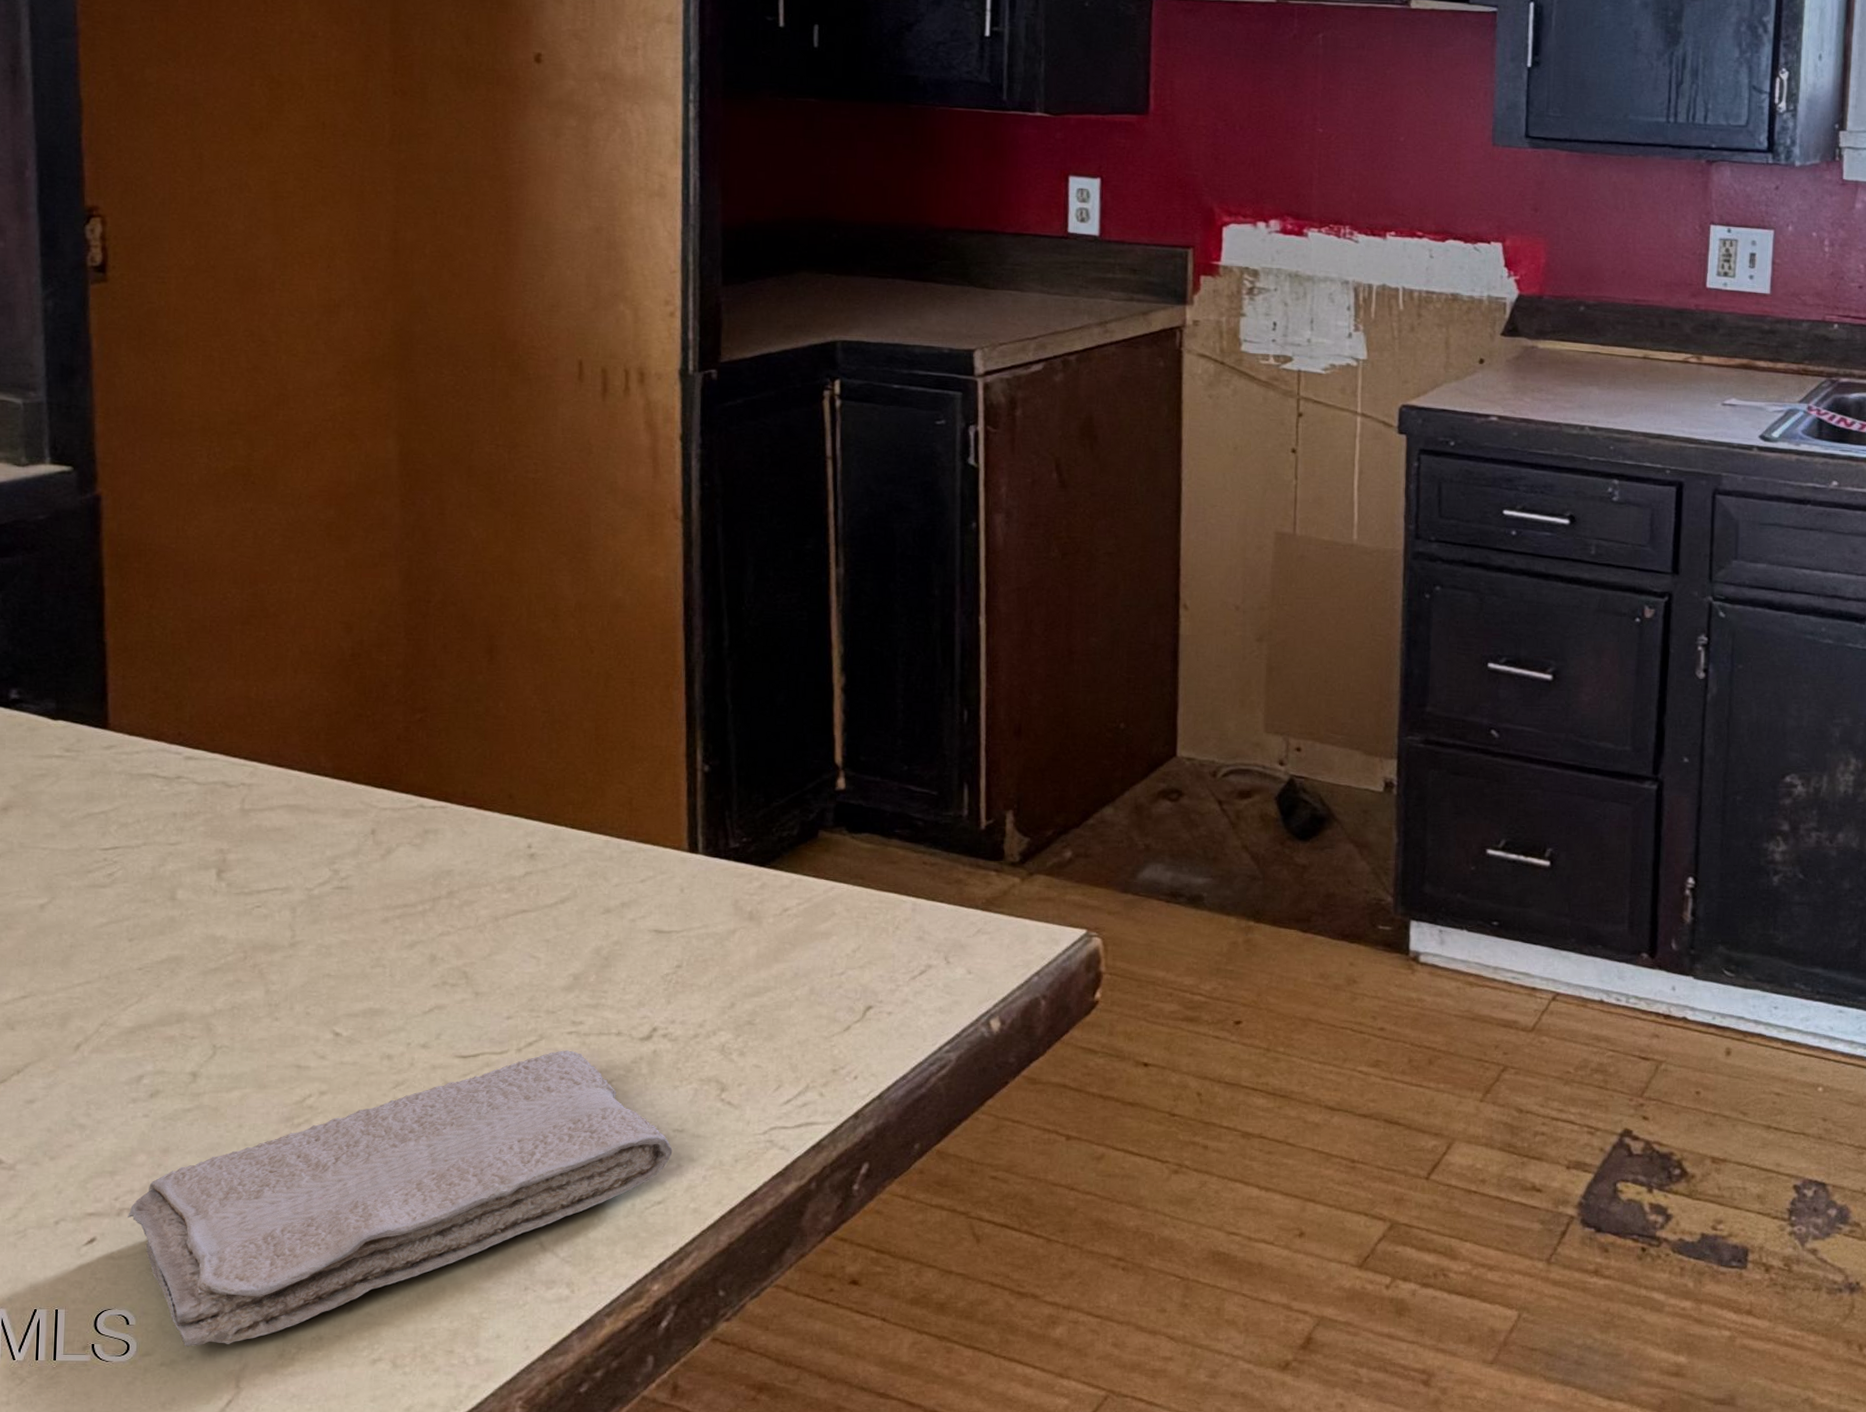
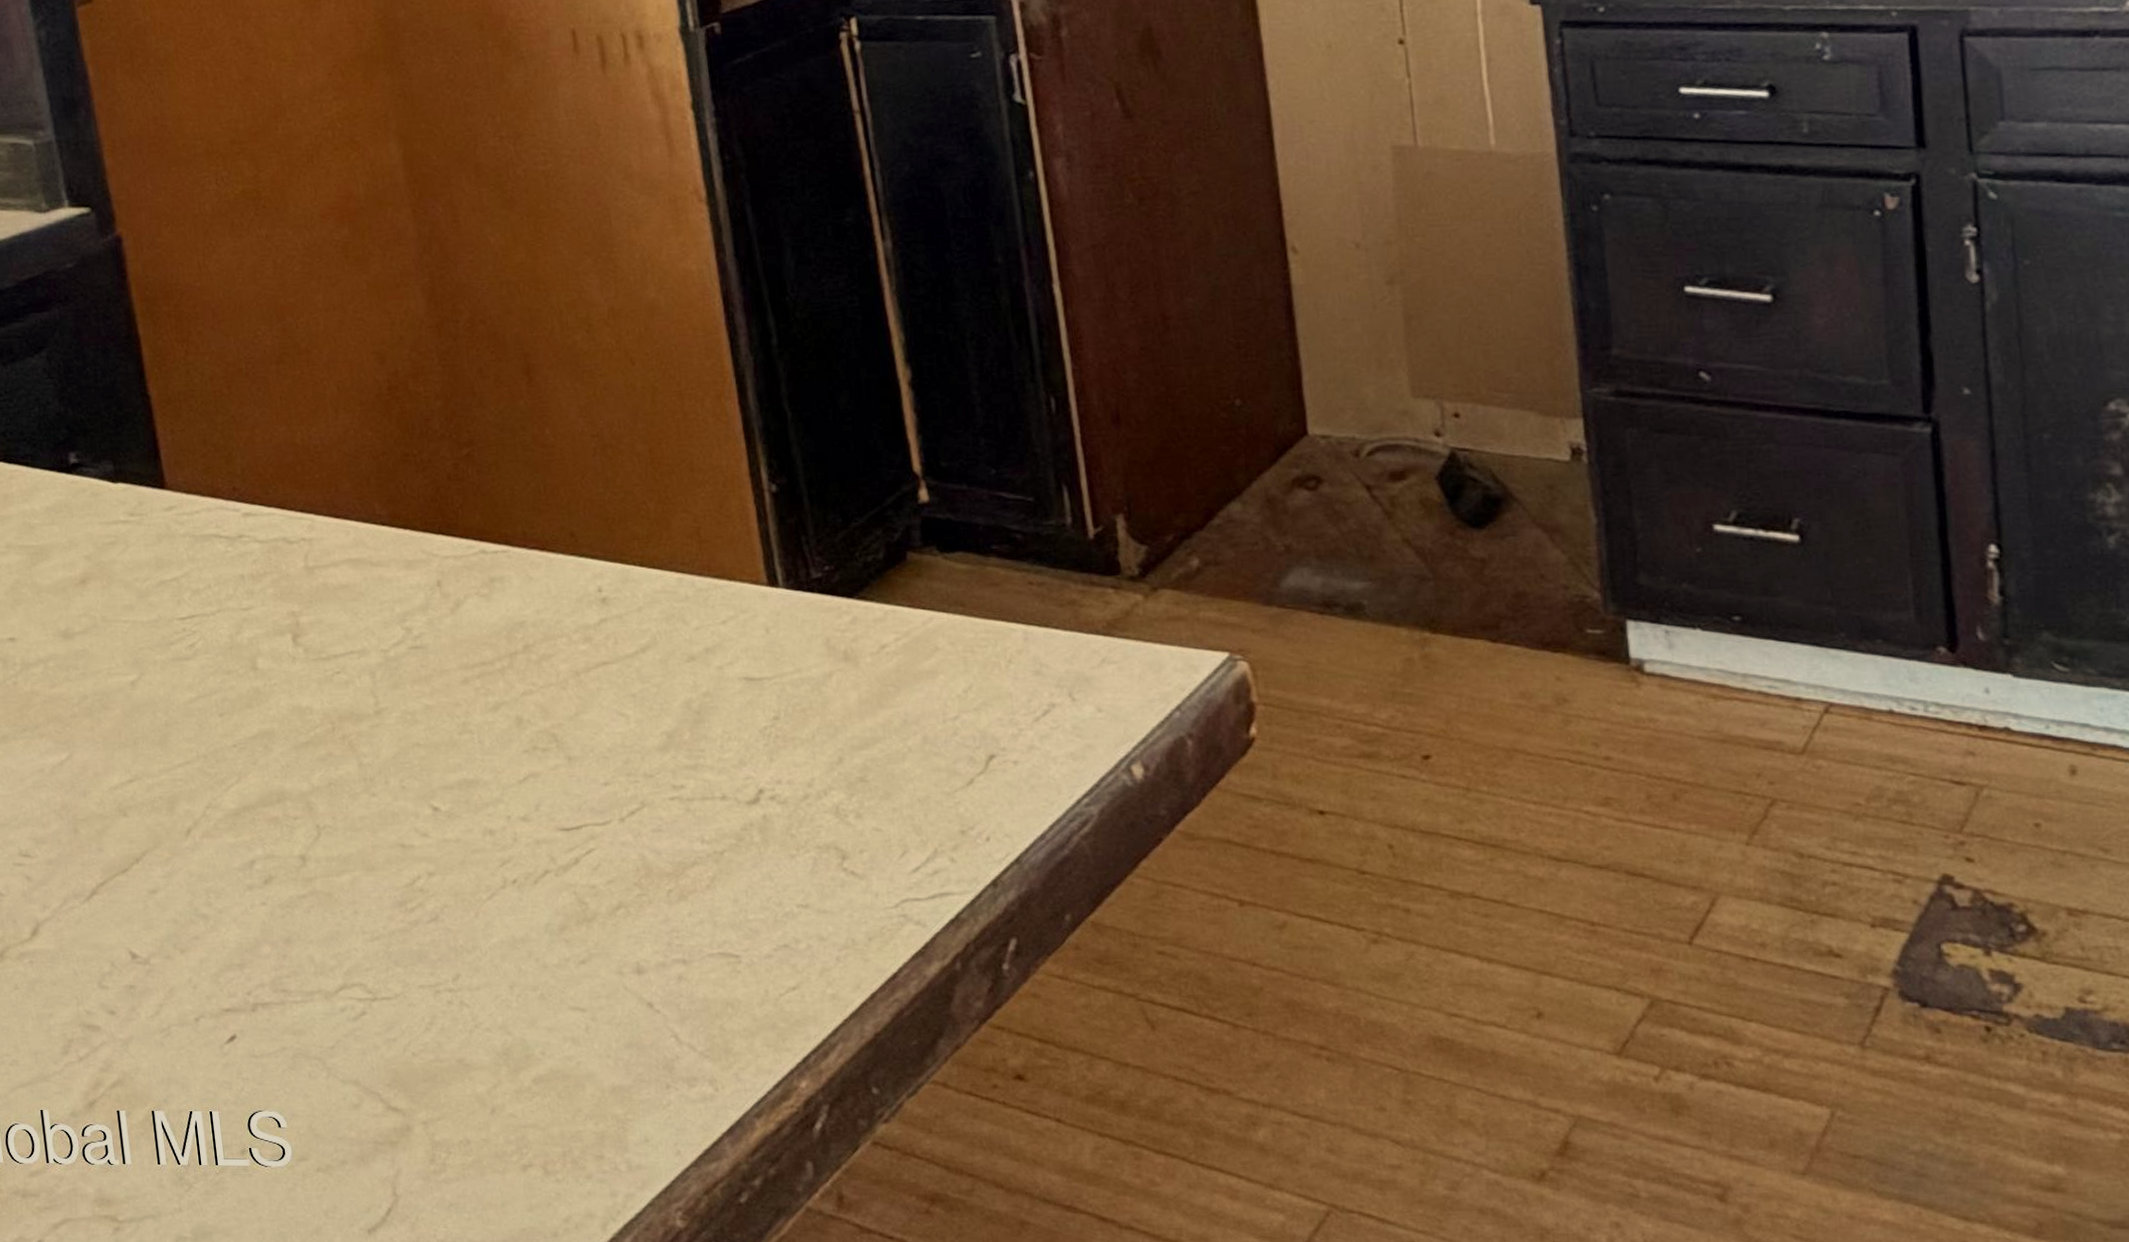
washcloth: present [128,1050,673,1347] -> none [262,818,800,1151]

